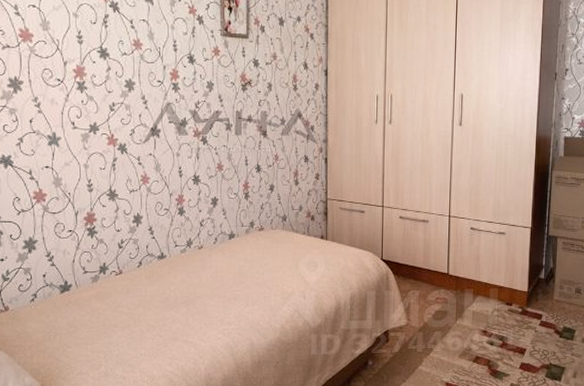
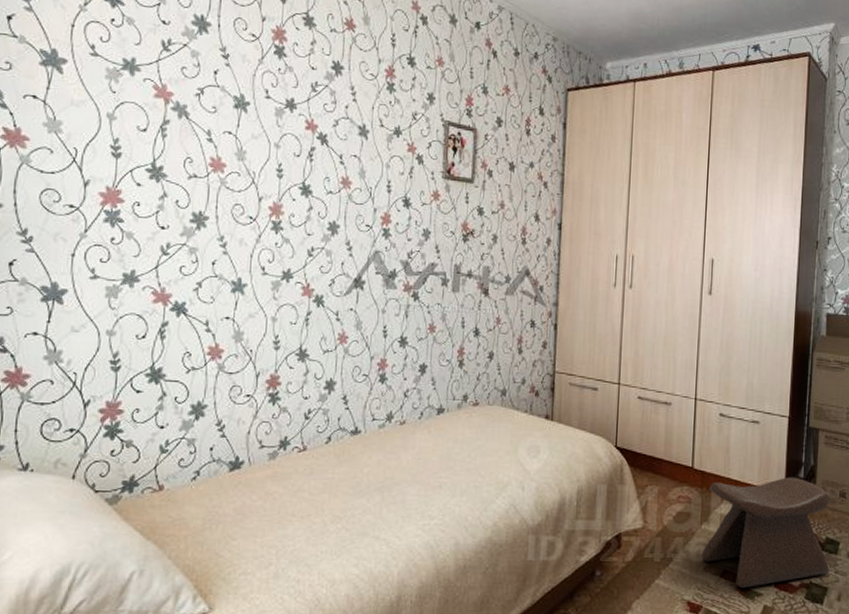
stool: none [457,278,568,370] -> present [701,477,831,588]

